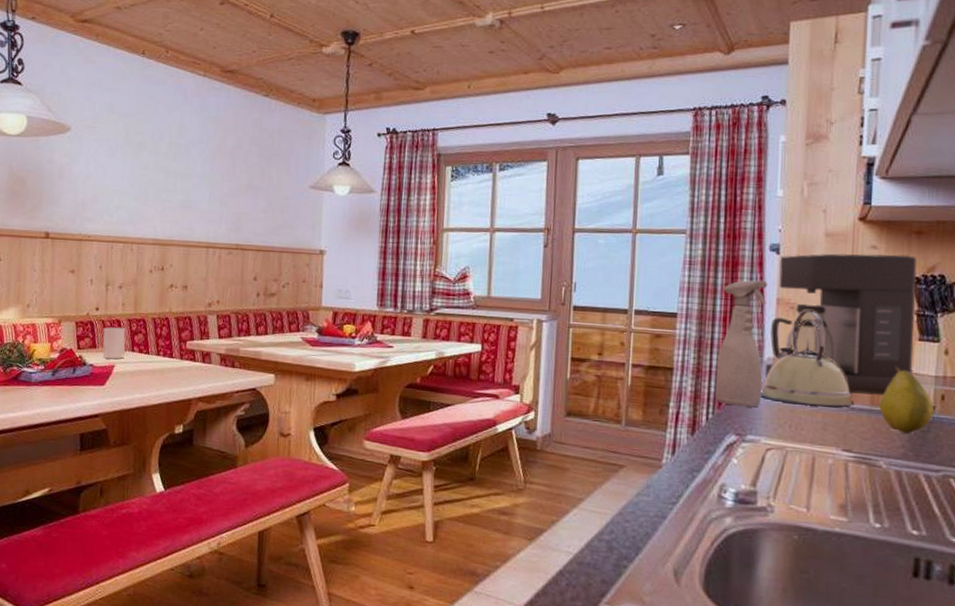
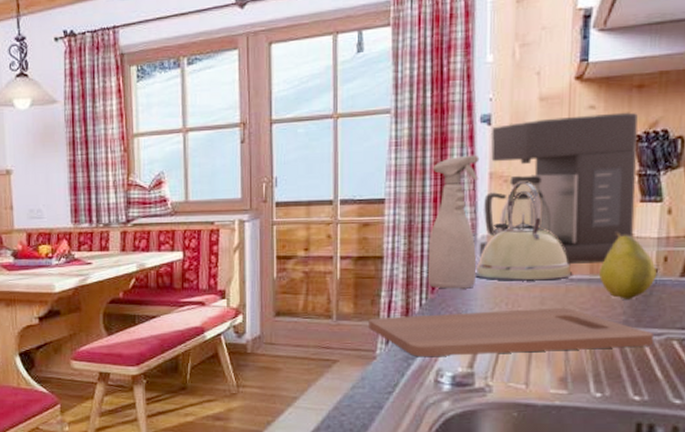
cutting board: none [656,427,931,482] -> present [368,308,653,358]

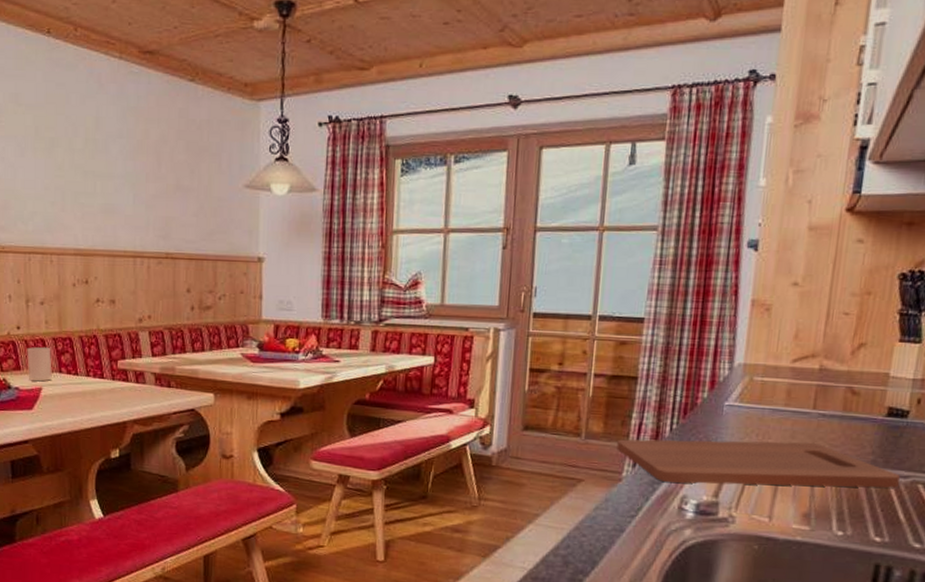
spray bottle: present [427,155,480,289] -> none [680,280,743,417]
kettle: present [475,182,573,281] -> none [728,311,826,414]
coffee maker: present [479,112,638,262] -> none [733,248,905,398]
fruit: present [599,231,656,301] -> none [852,369,909,441]

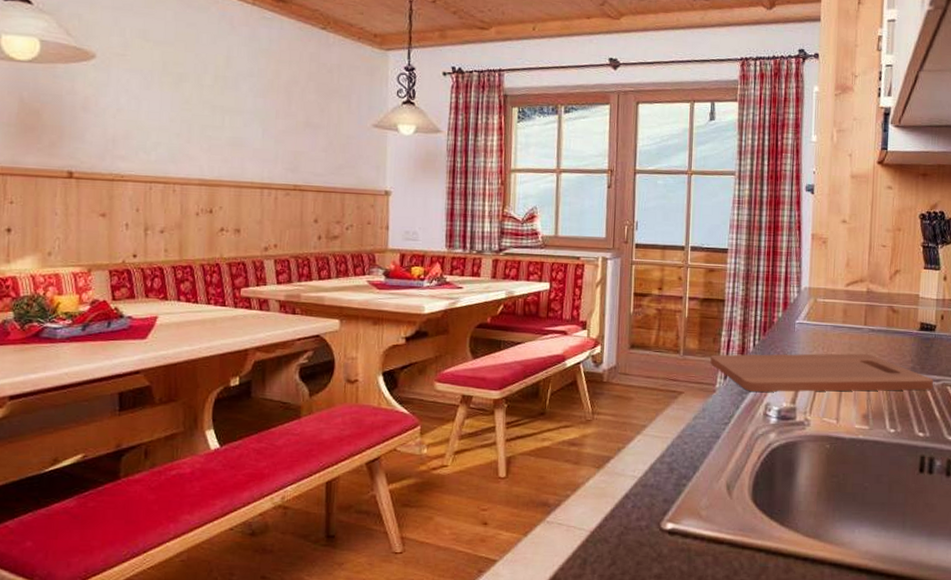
cup: present [27,346,52,382] -> none [142,275,170,310]

